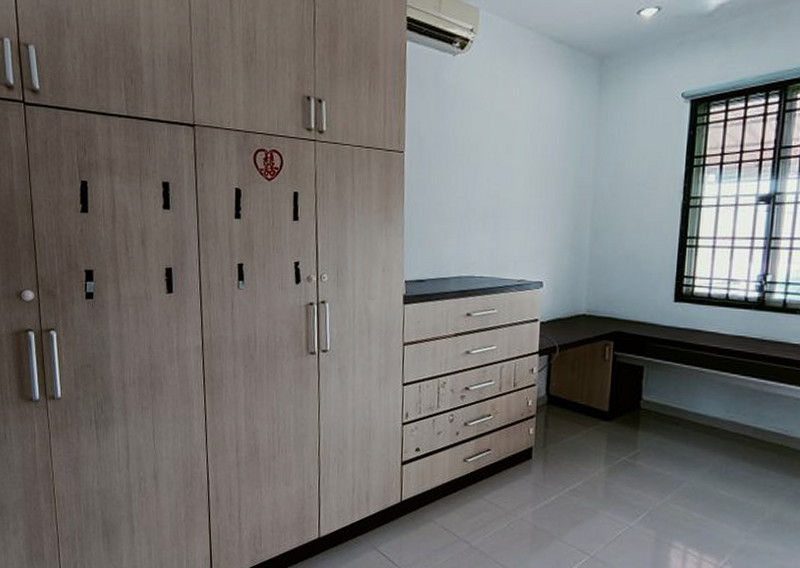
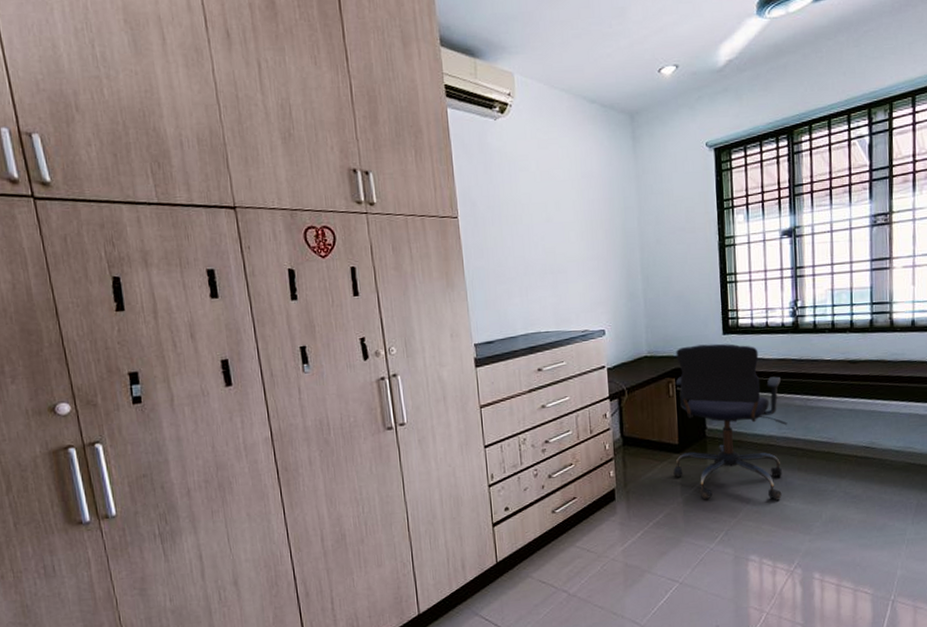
office chair: none [599,309,737,489] -> present [673,343,788,501]

